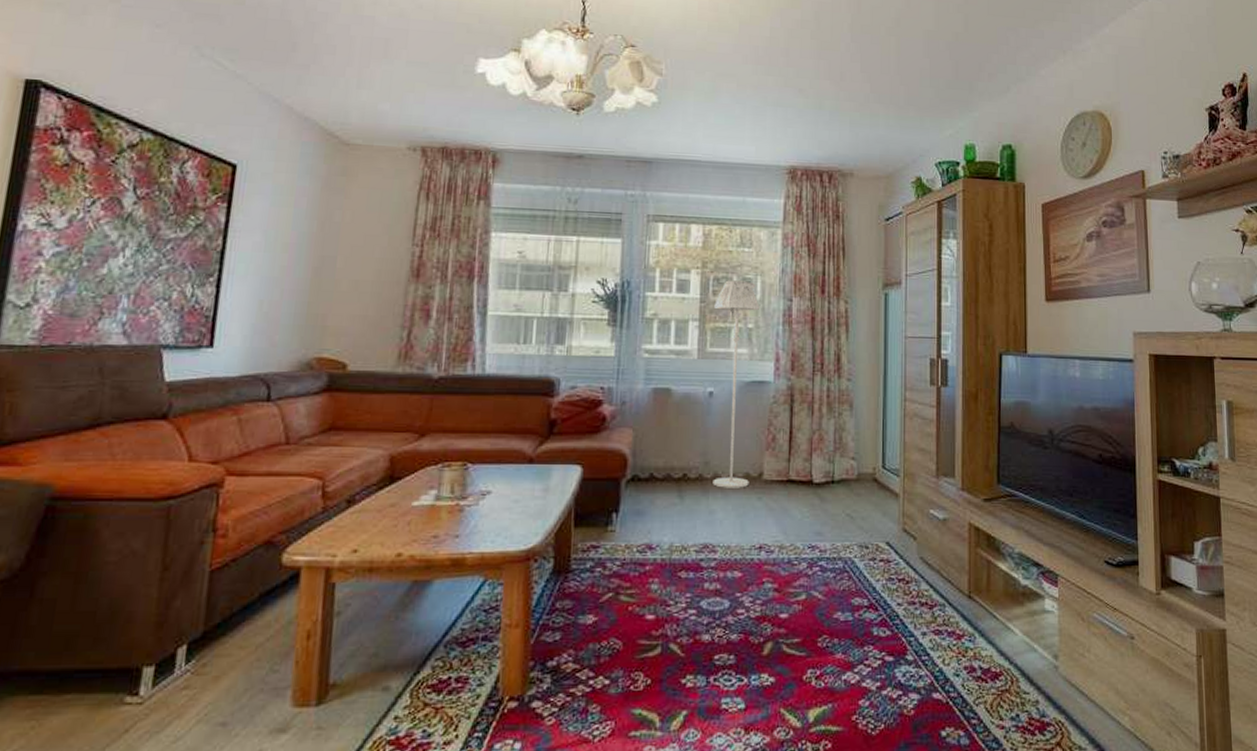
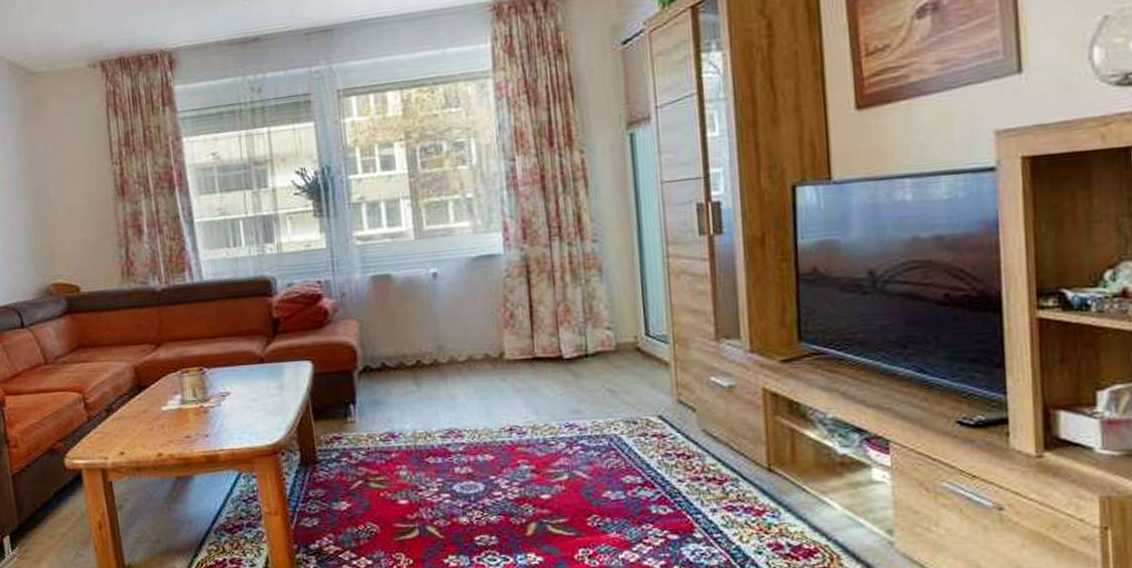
floor lamp: present [713,280,759,488] -> none [425,145,490,372]

